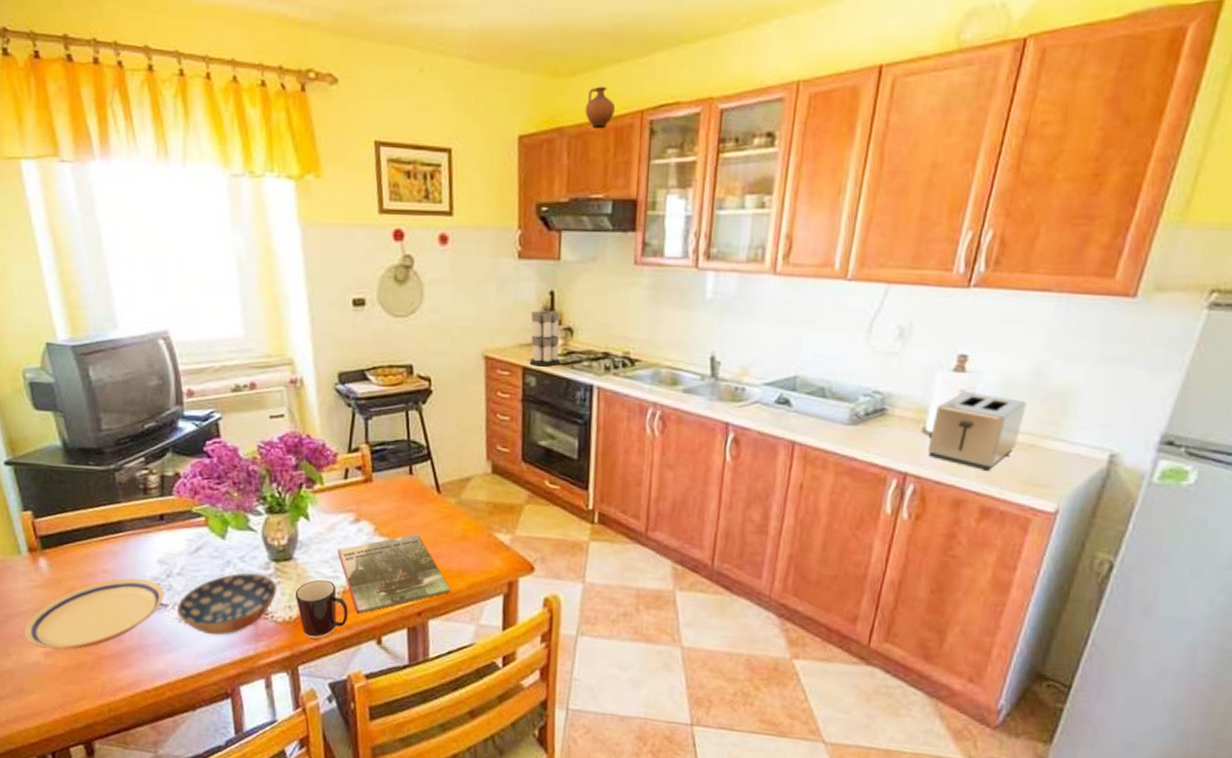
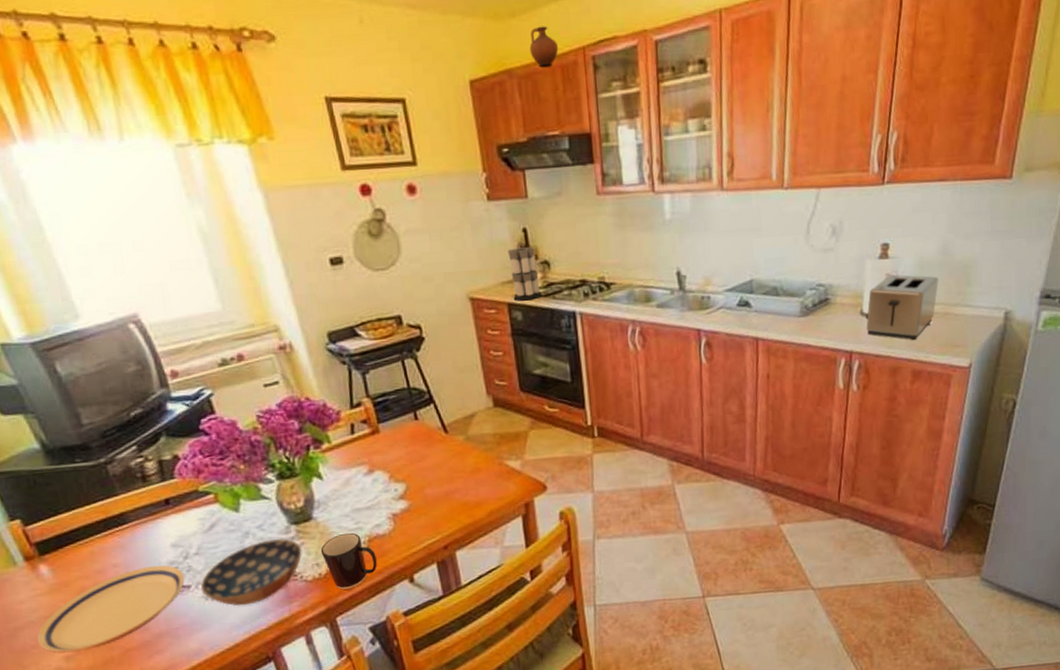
magazine: present [337,534,451,614] -> none [355,474,472,558]

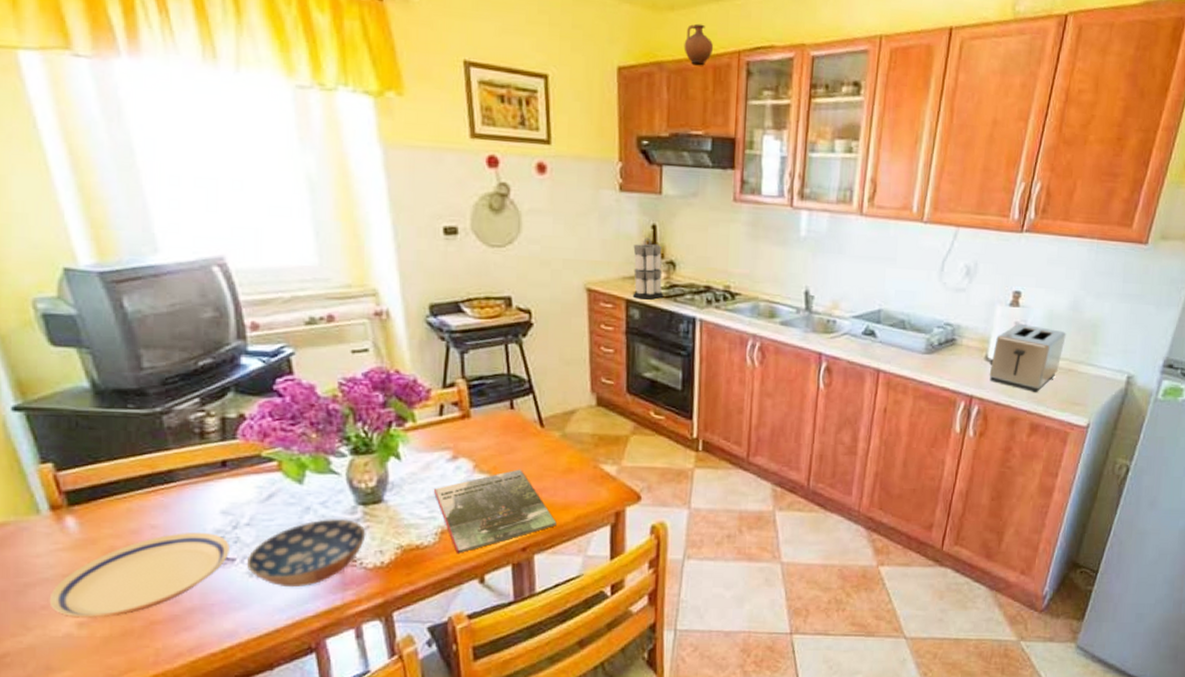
mug: present [320,532,377,590] -> none [386,521,447,582]
magazine: none [355,474,472,558] -> present [433,469,557,553]

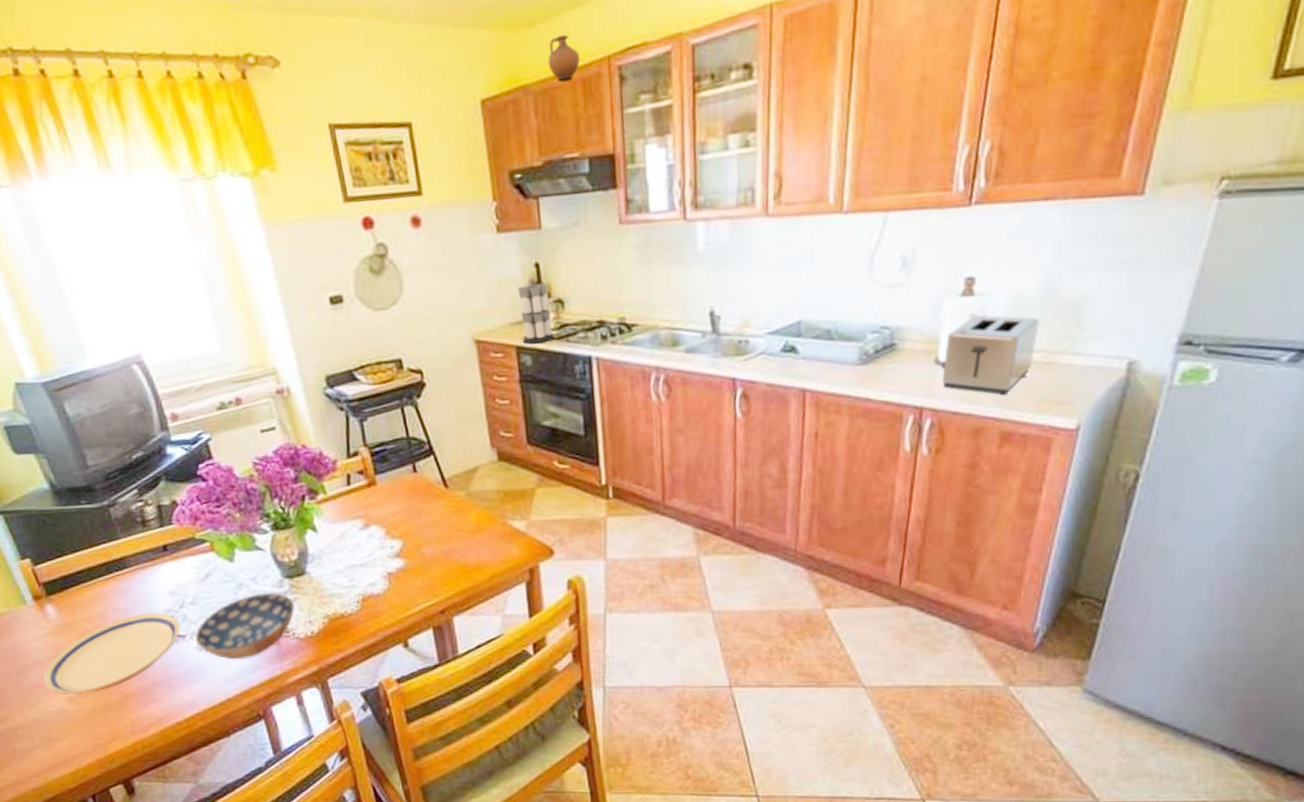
magazine: present [433,469,557,553] -> none [350,532,472,619]

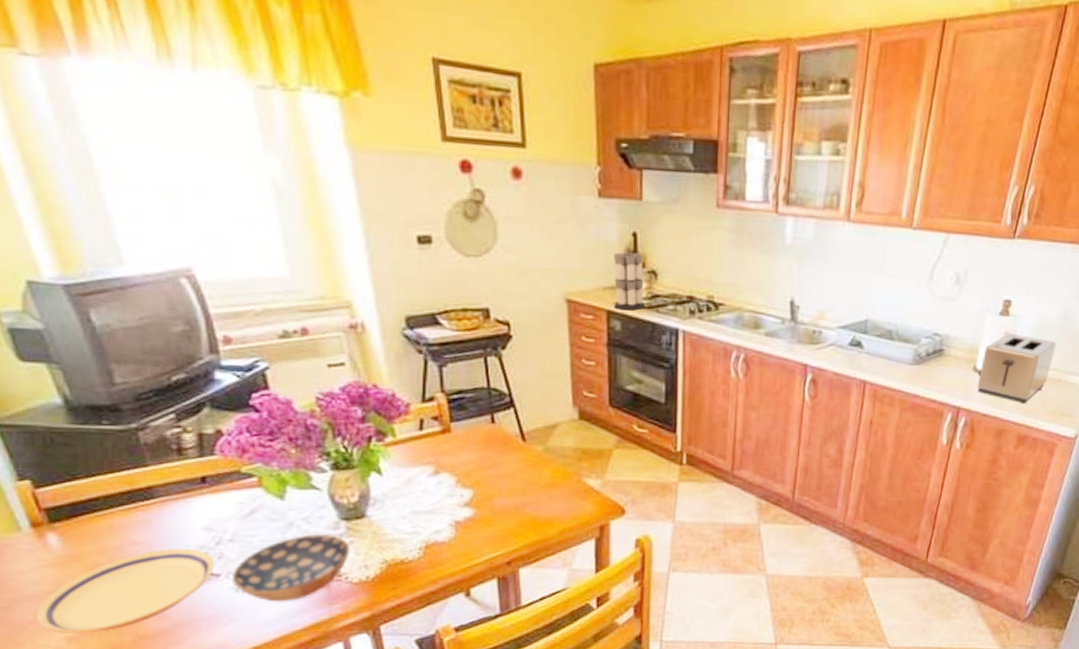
ceramic jug: present [547,34,581,82] -> none [663,16,695,63]

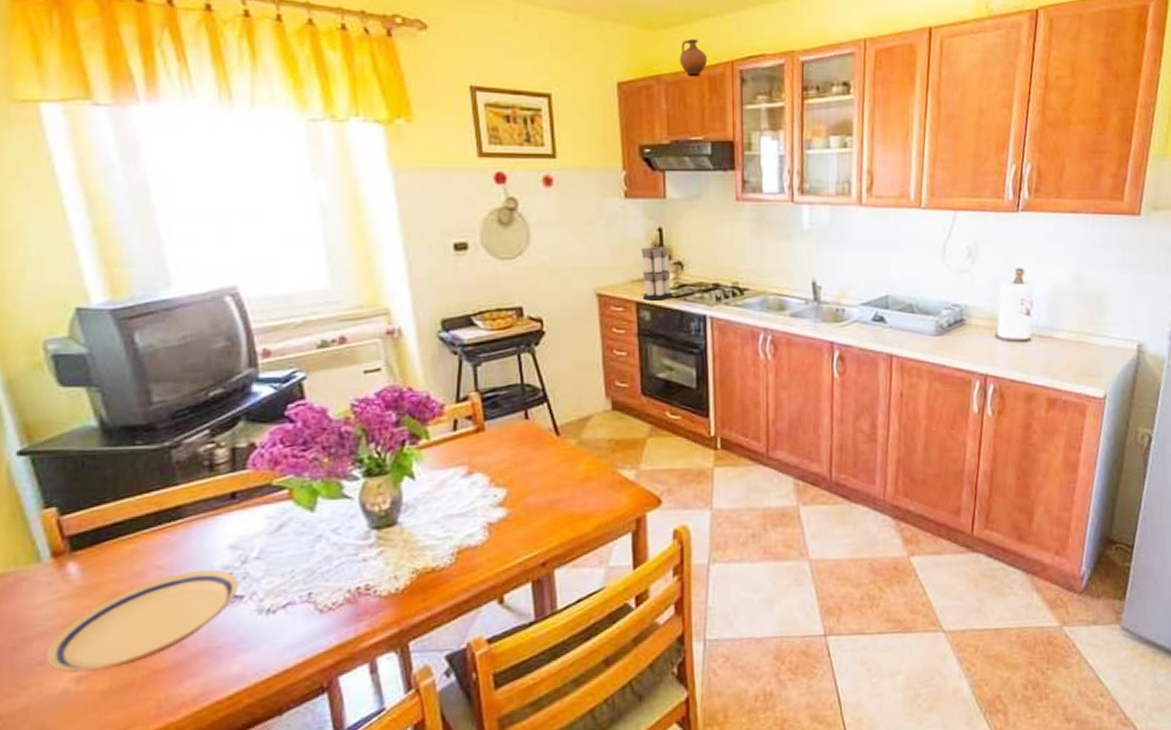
bowl: present [231,533,350,602] -> none [255,544,380,623]
ceramic jug: none [663,16,695,63] -> present [679,38,708,77]
toaster: present [977,333,1056,403] -> none [1000,299,1073,367]

